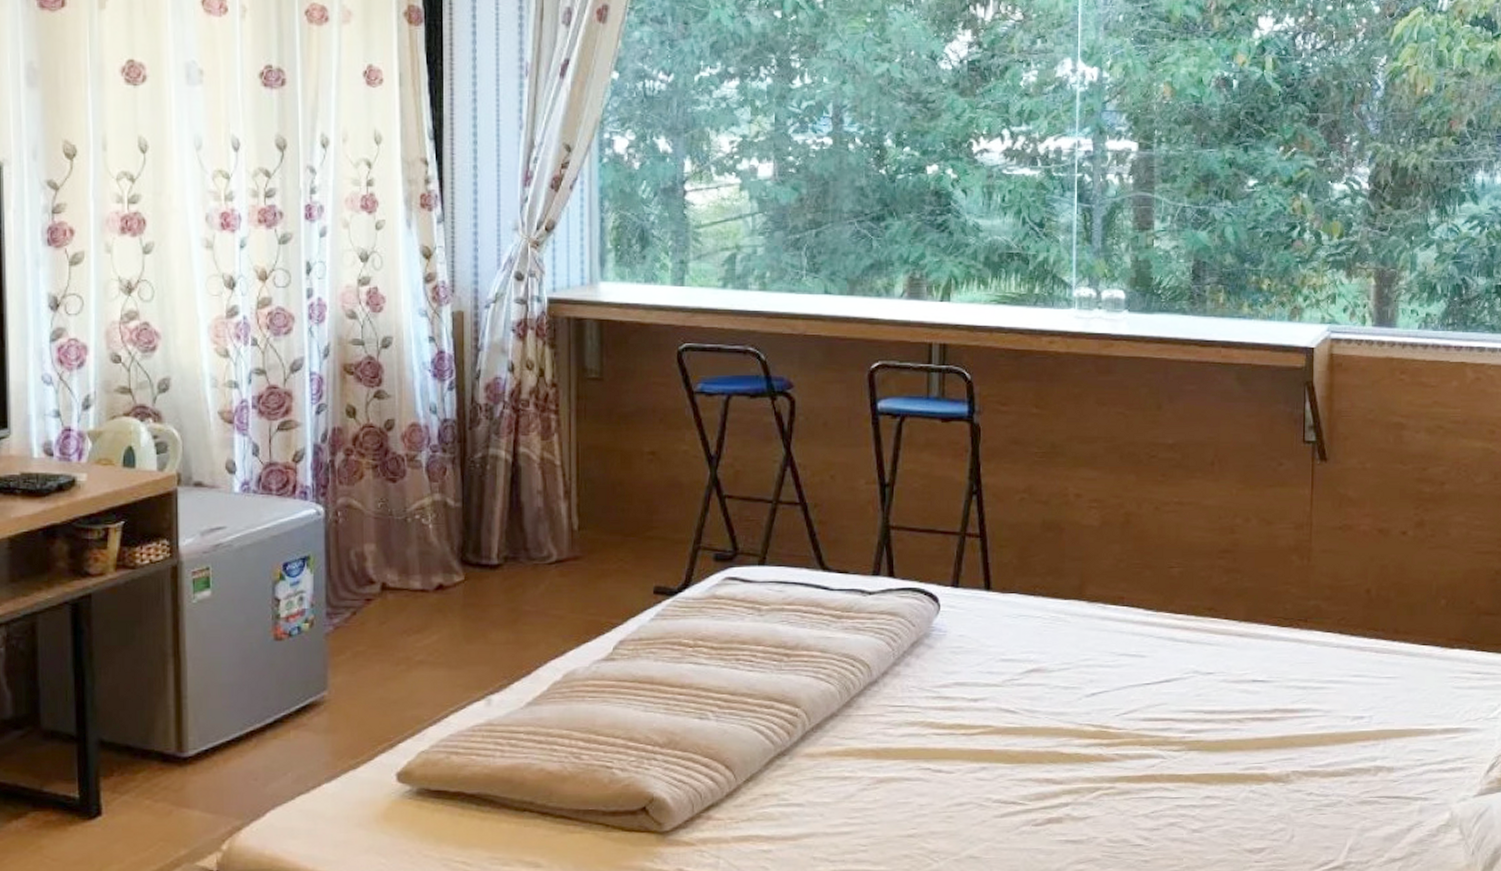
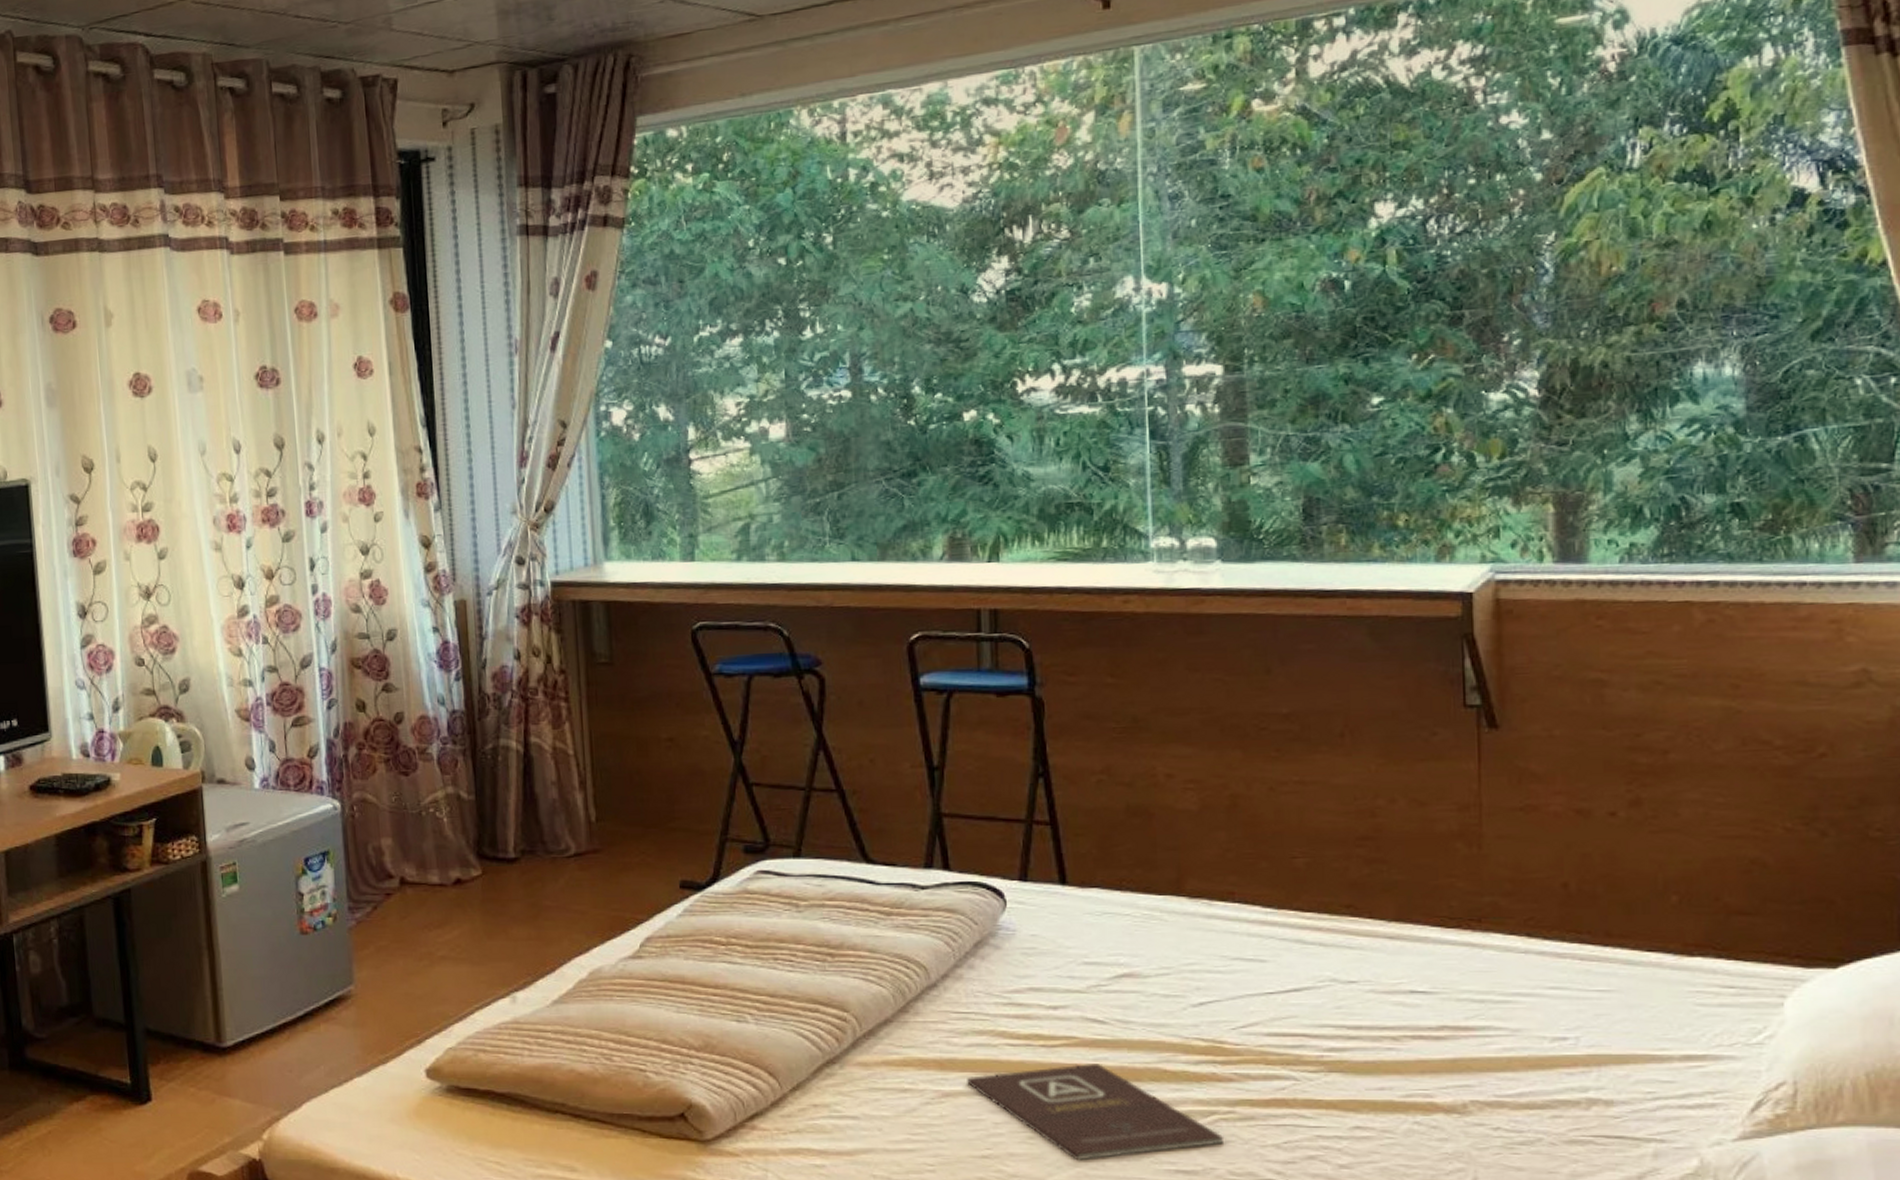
book: none [899,749,1106,836] -> present [967,1064,1225,1161]

